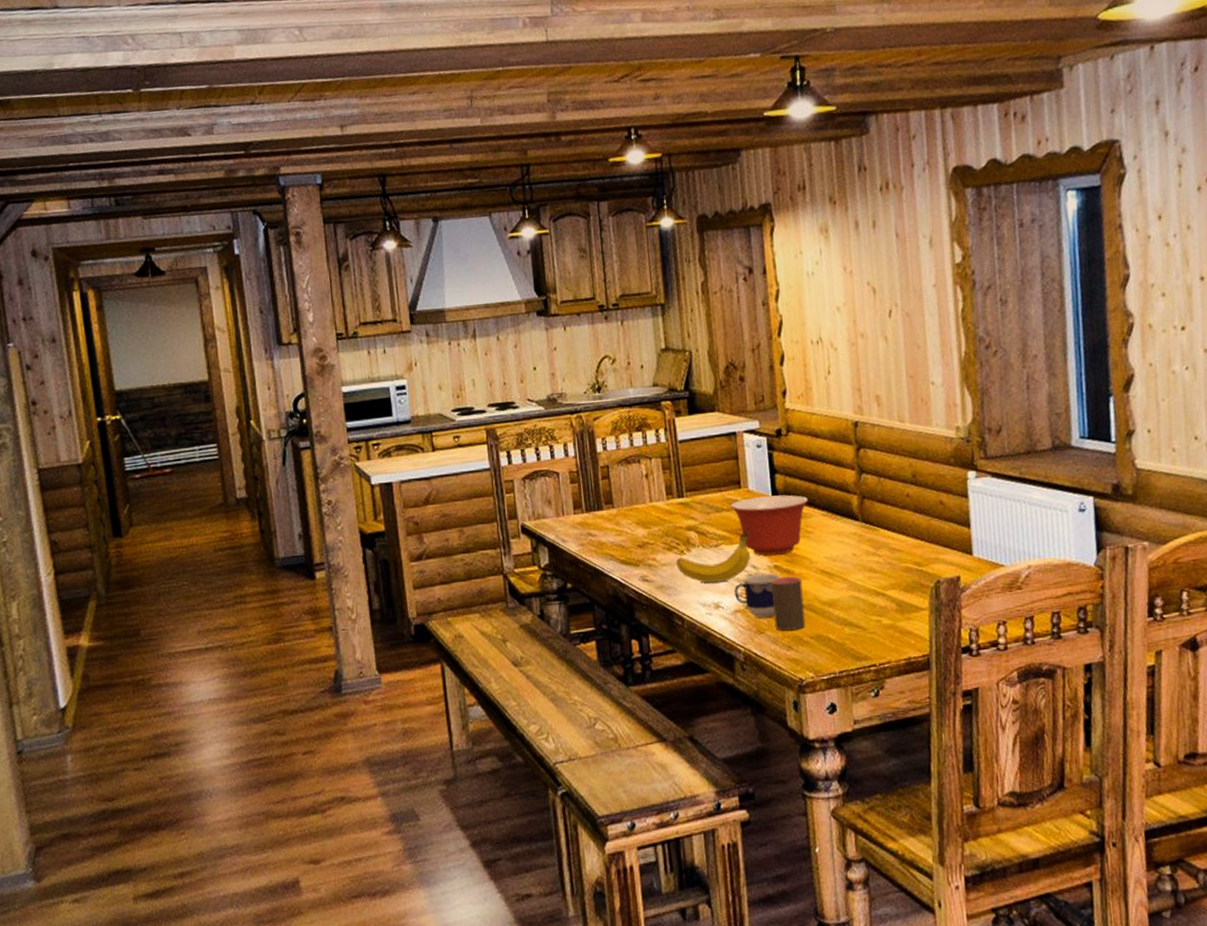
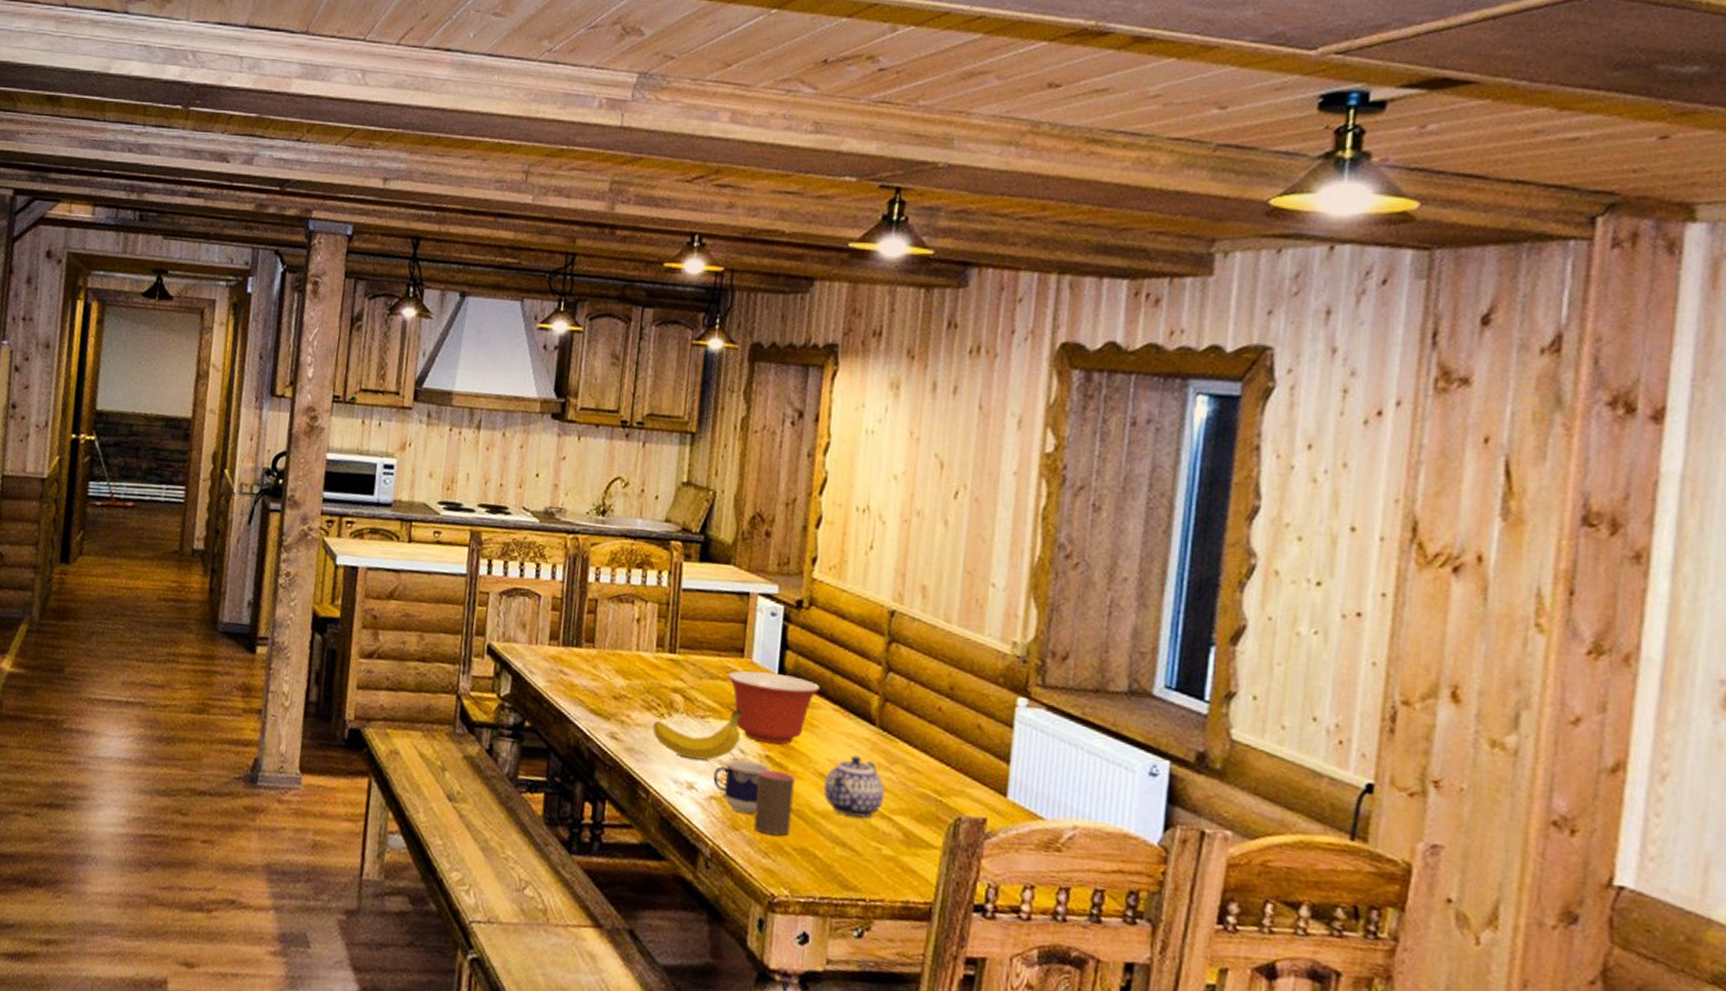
teapot: none [826,549,877,600] -> present [824,755,885,818]

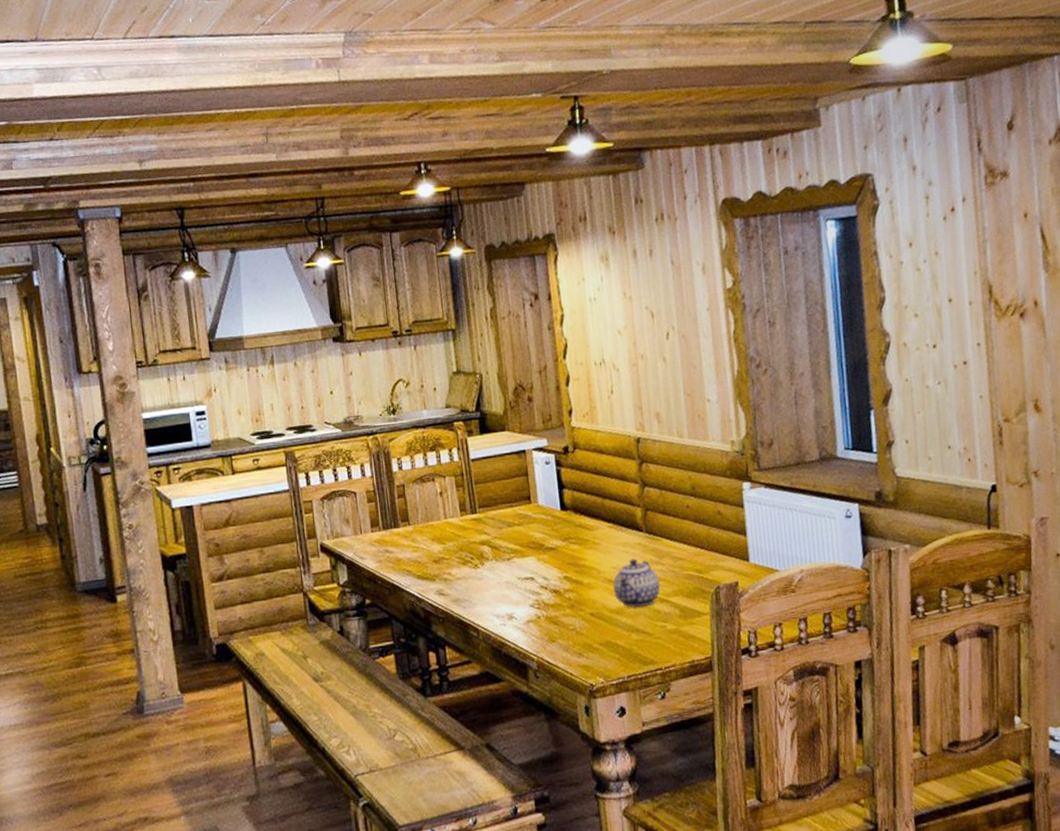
fruit: present [653,708,743,761] -> none [470,545,542,595]
cup: present [713,759,770,814] -> none [526,583,570,627]
mixing bowl: present [727,670,821,745] -> none [521,508,596,567]
cup: present [753,770,795,837] -> none [561,586,595,639]

